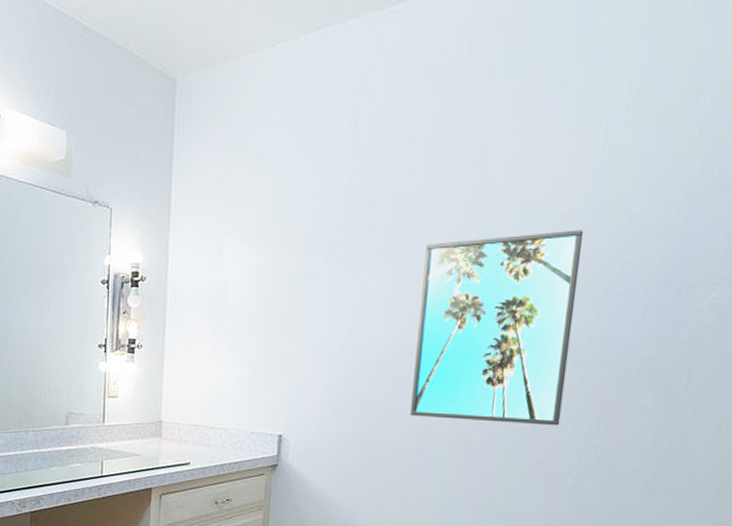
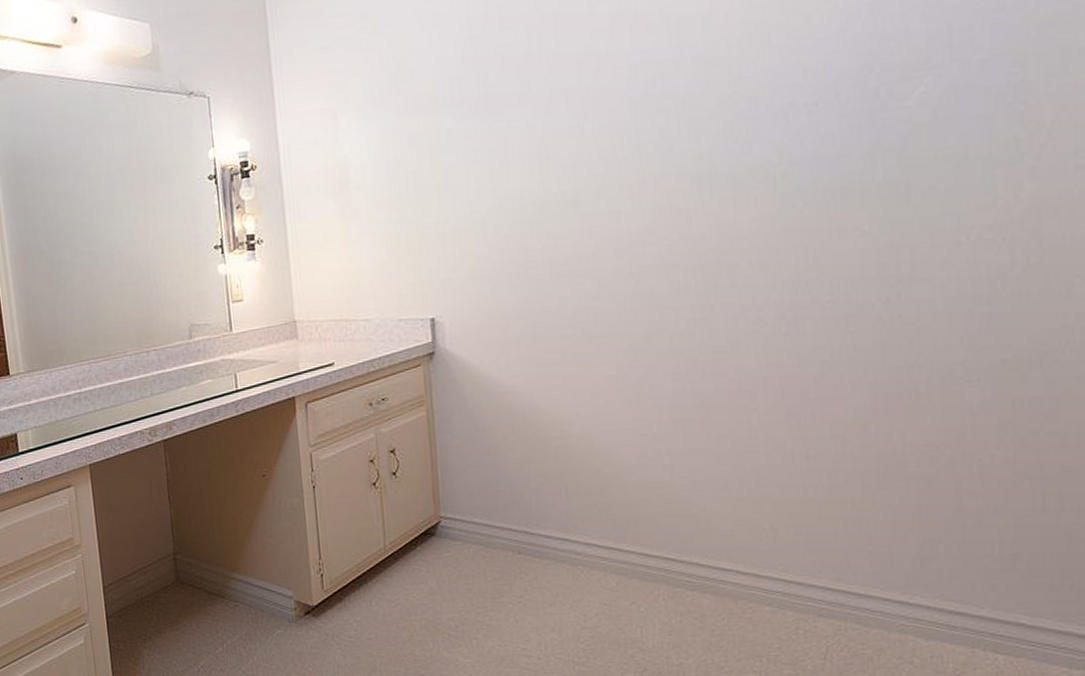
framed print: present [410,230,584,426] -> none [568,40,760,277]

